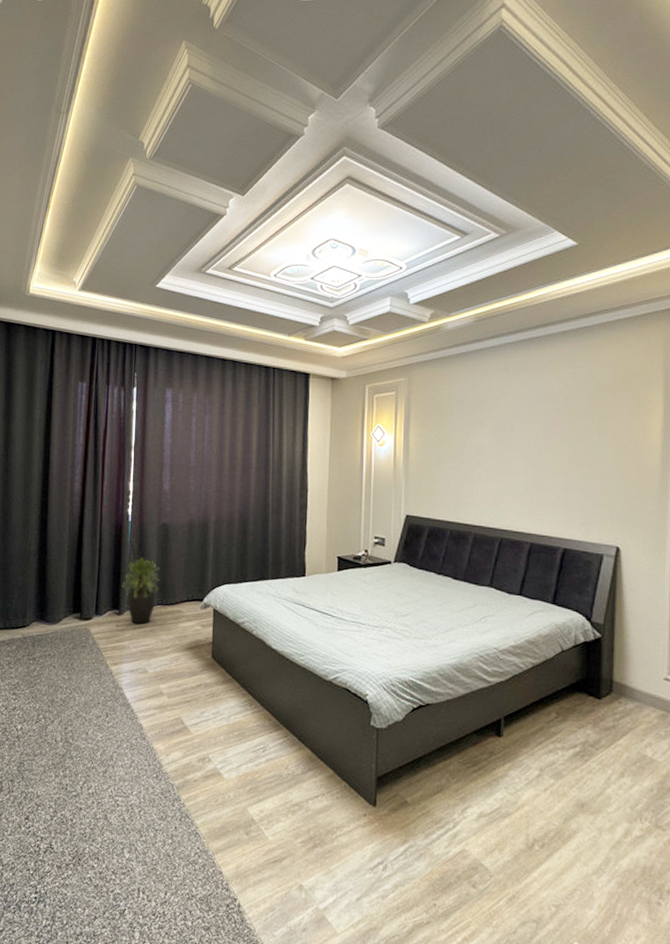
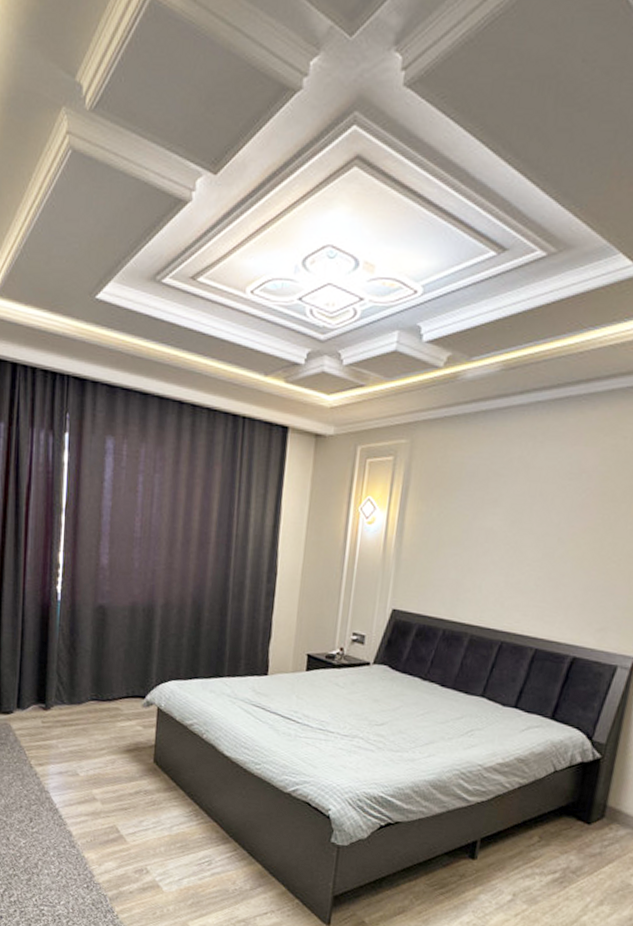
potted plant: present [122,557,160,625] -> none [49,643,95,722]

